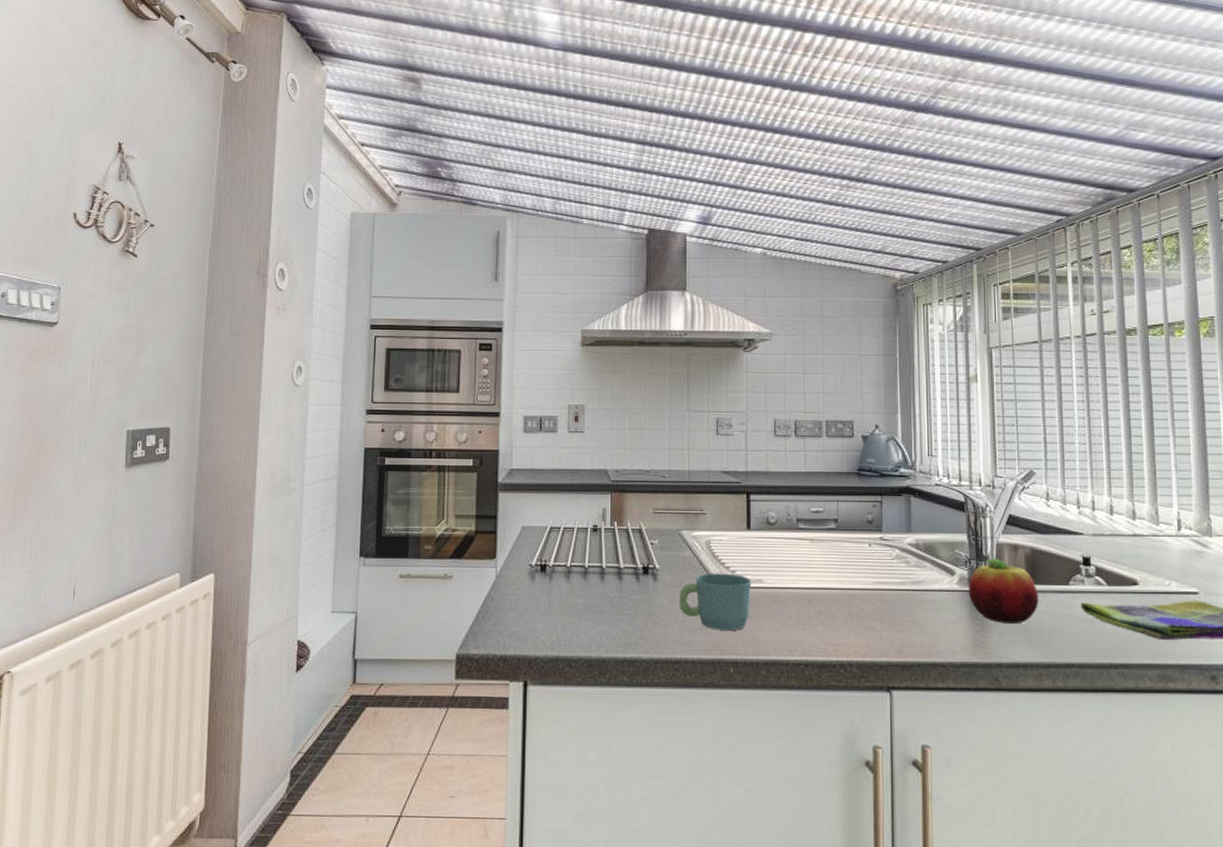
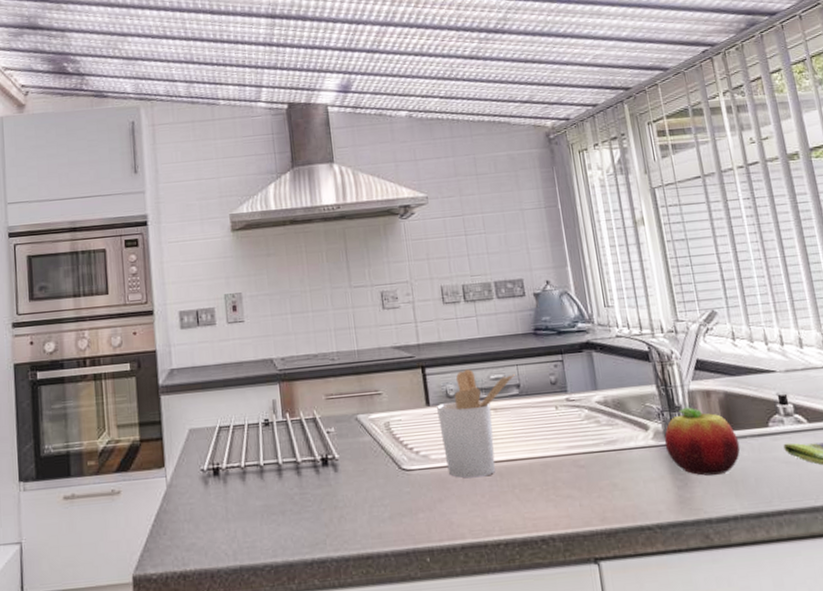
mug: present [679,573,752,631] -> none [363,455,440,518]
utensil holder: none [756,500,834,601] -> present [436,369,515,478]

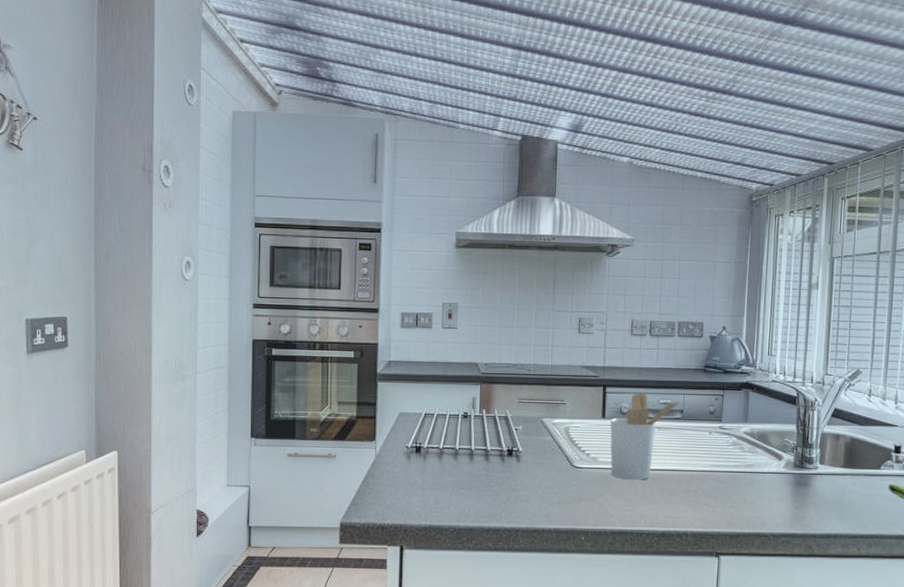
fruit: present [664,407,741,476] -> none [792,445,854,501]

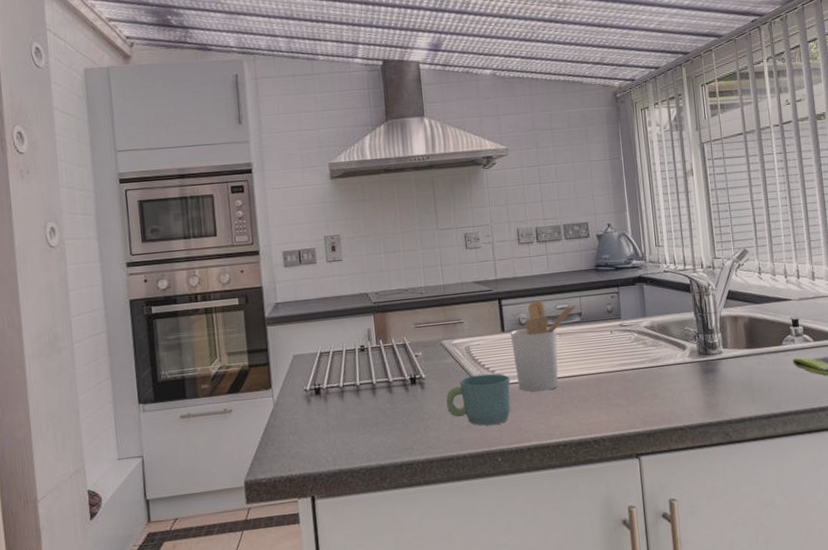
mug: none [539,455,604,505] -> present [446,373,511,426]

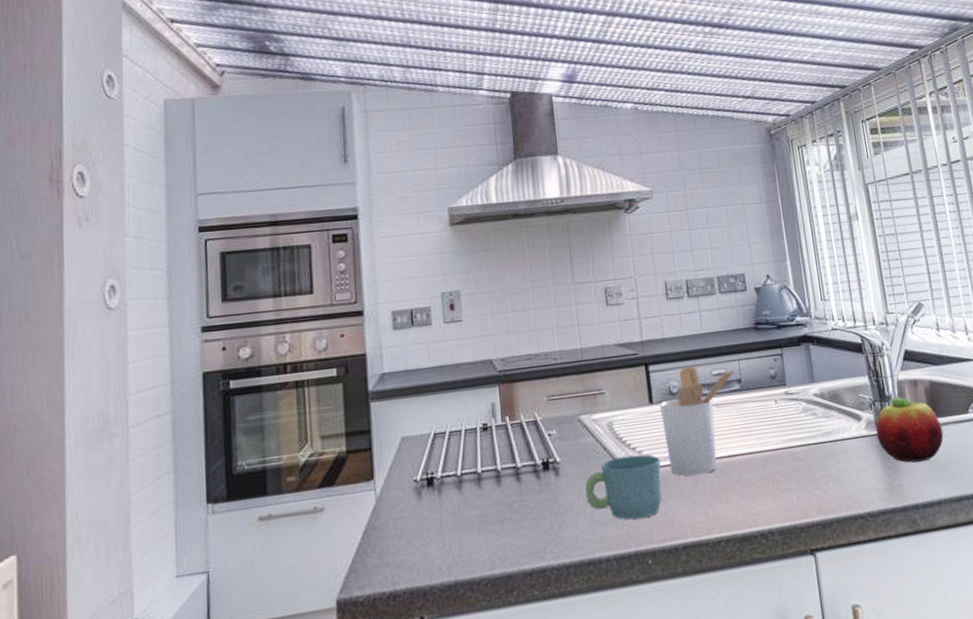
fruit: none [698,330,759,386] -> present [875,396,944,463]

